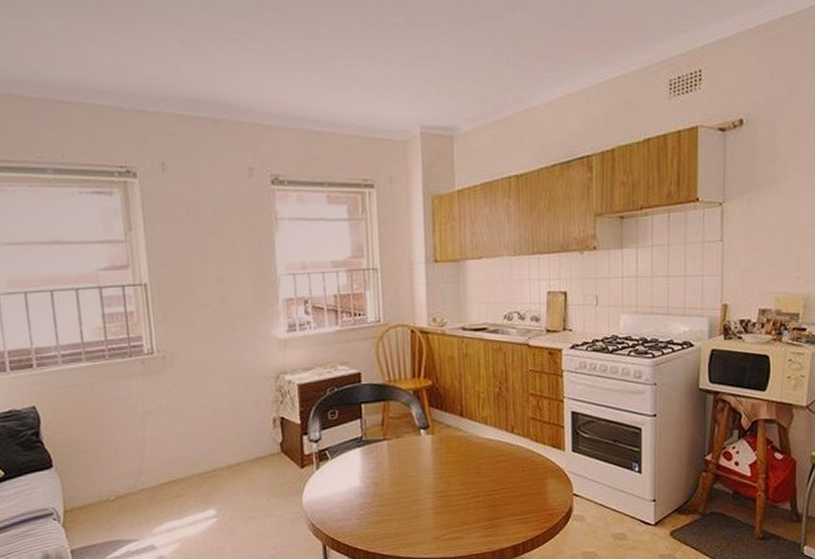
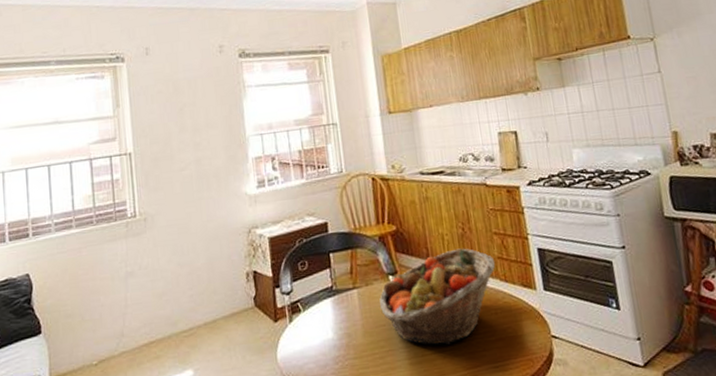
fruit basket: none [409,407,529,497] -> present [380,248,496,345]

